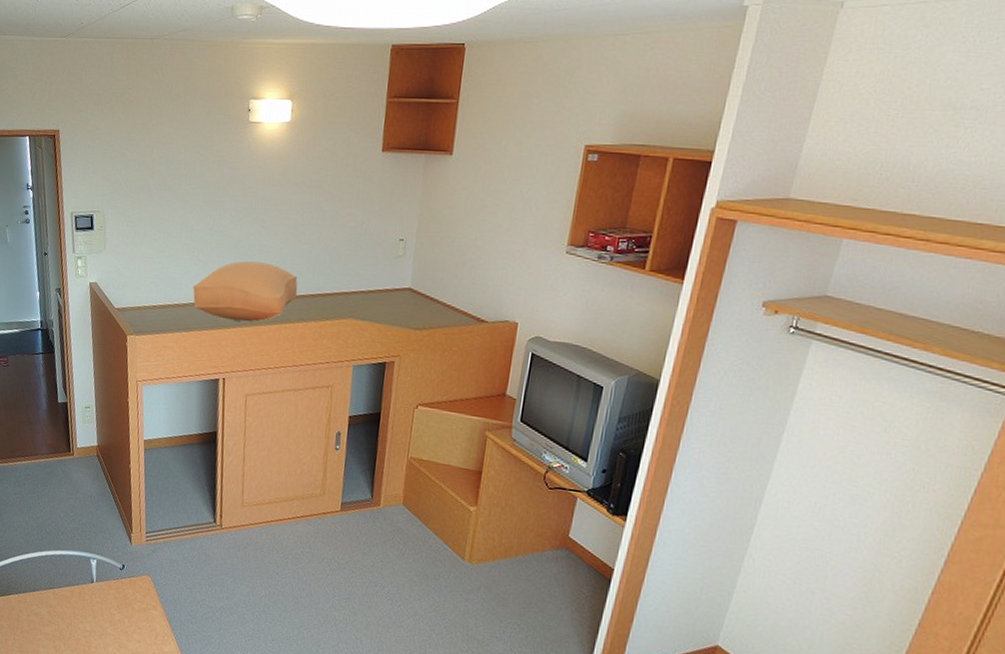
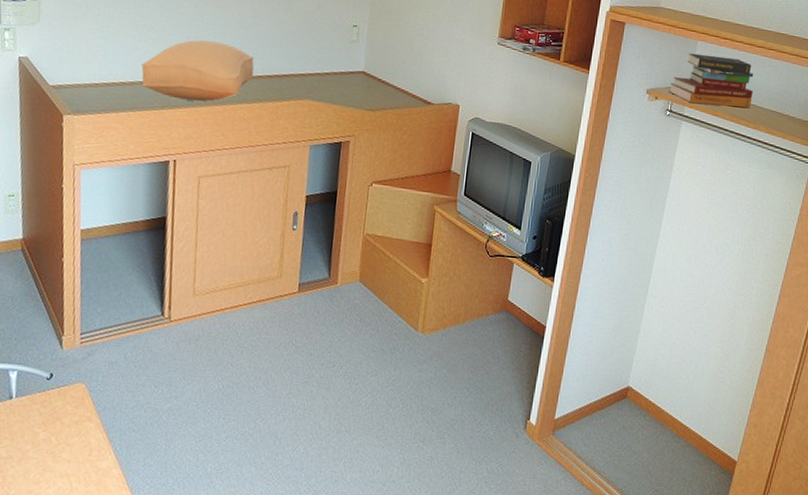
books: none [795,254,929,324] -> present [669,52,754,109]

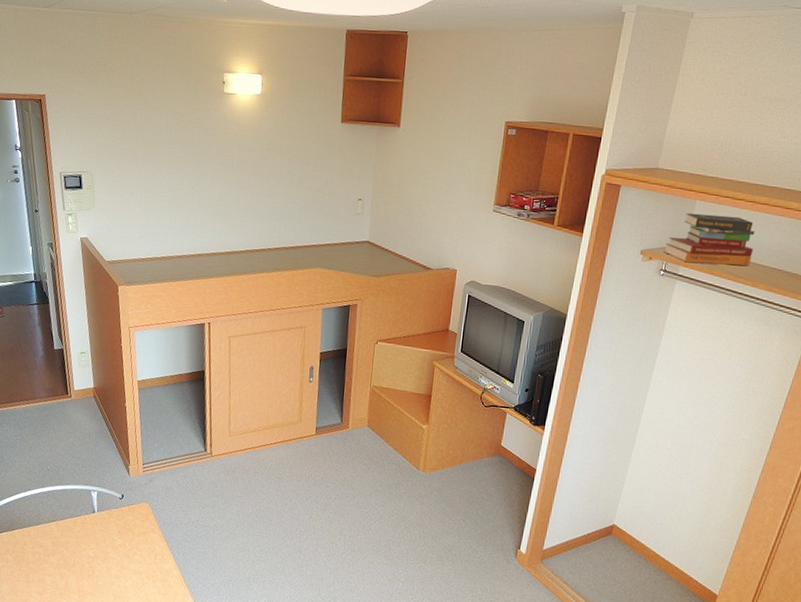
cushion: present [141,40,255,102] -> none [178,217,273,272]

